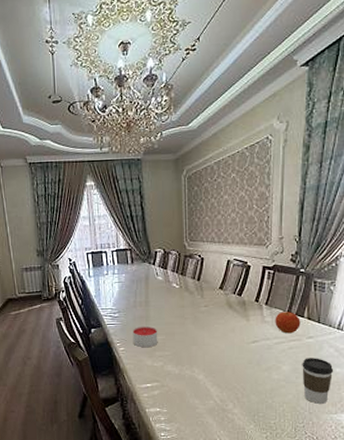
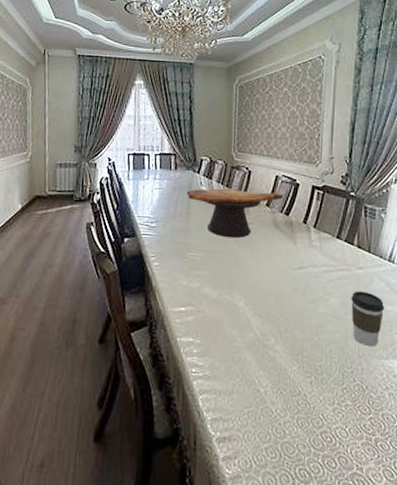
candle: present [132,326,158,348] -> none [169,240,197,265]
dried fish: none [144,276,235,321] -> present [187,189,283,239]
fruit: present [275,312,301,334] -> none [323,237,350,262]

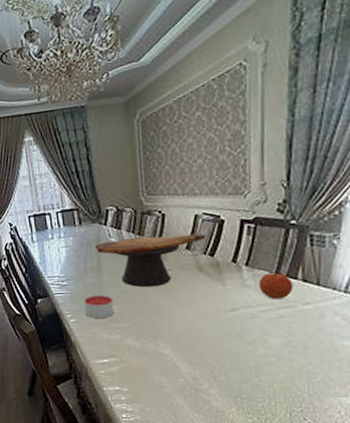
candle: none [169,240,197,265] -> present [84,295,114,319]
fruit: none [323,237,350,262] -> present [258,273,293,300]
coffee cup: present [351,291,385,347] -> none [297,328,341,386]

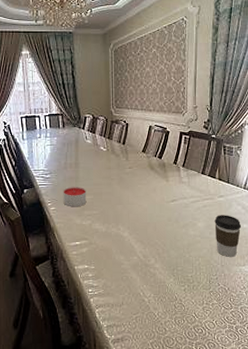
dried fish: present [95,233,205,288] -> none [75,140,156,182]
fruit: present [258,273,293,300] -> none [191,173,213,193]
coffee cup: none [297,328,341,386] -> present [214,215,242,258]

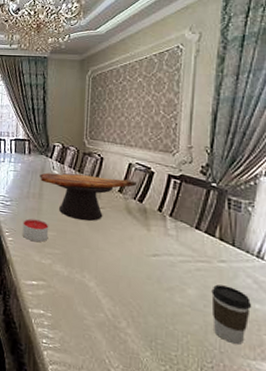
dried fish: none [75,140,156,182] -> present [40,172,136,221]

